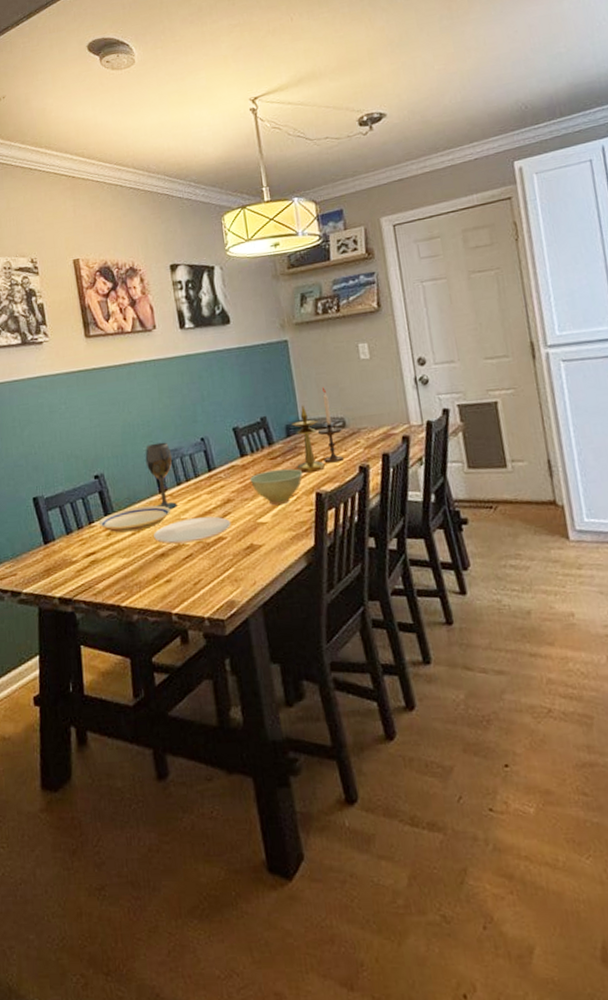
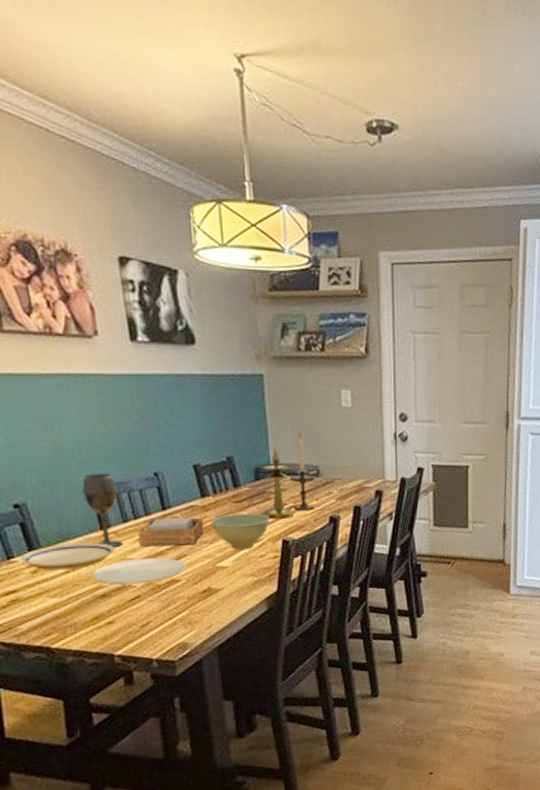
napkin holder: none [189,476,245,507] -> present [138,517,204,547]

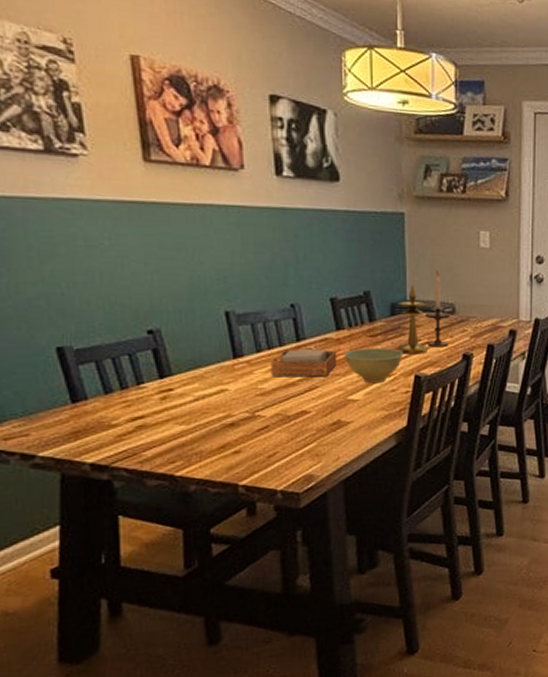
plate: present [20,542,115,571] -> none [150,370,247,398]
wine glass: present [82,473,123,548] -> none [218,302,255,378]
plate: present [93,558,187,585] -> none [223,389,318,414]

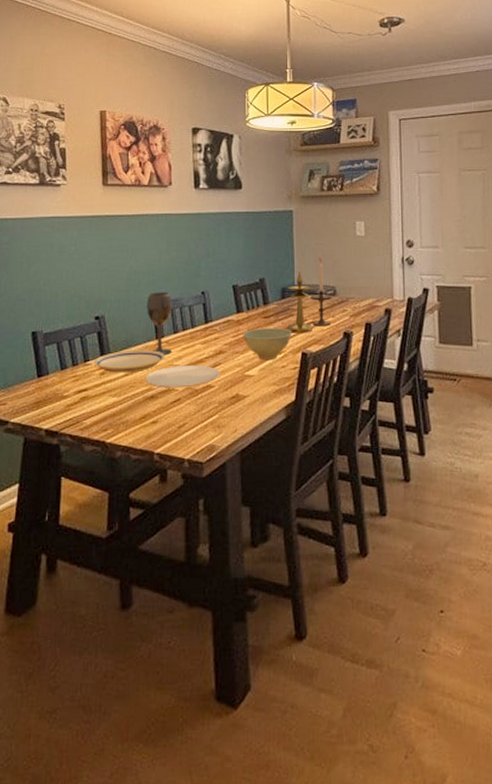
plate: none [150,370,247,398] -> present [93,349,165,373]
wine glass: none [218,302,255,378] -> present [146,292,173,355]
plate: none [223,389,318,414] -> present [146,365,221,388]
napkin holder: present [271,349,337,377] -> none [184,330,237,355]

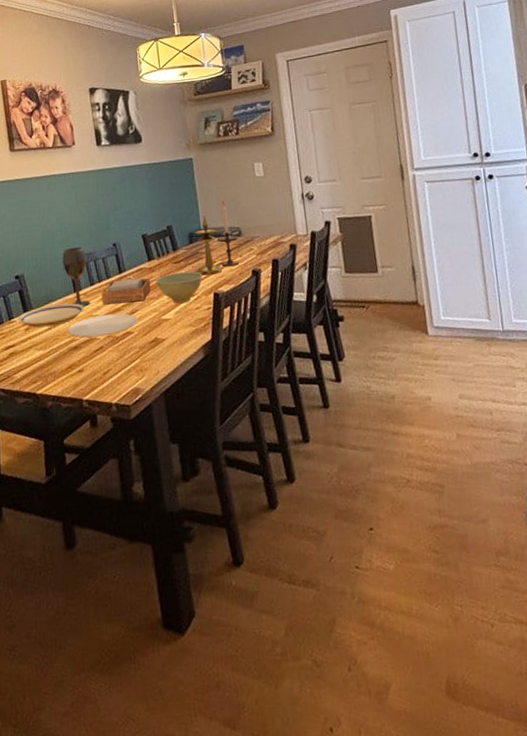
napkin holder: none [184,330,237,355] -> present [101,277,151,305]

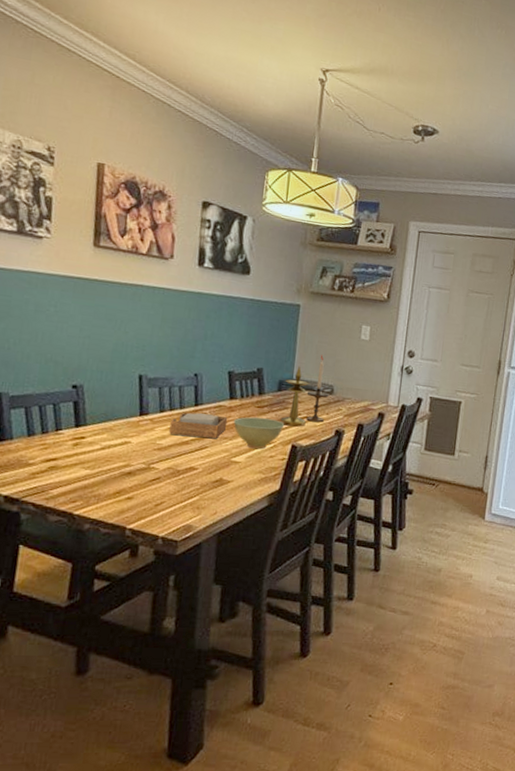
plate: present [18,303,85,328] -> none [66,423,148,447]
wine glass: present [62,246,90,307] -> none [131,367,162,433]
plate: present [68,313,138,338] -> none [124,444,206,468]

